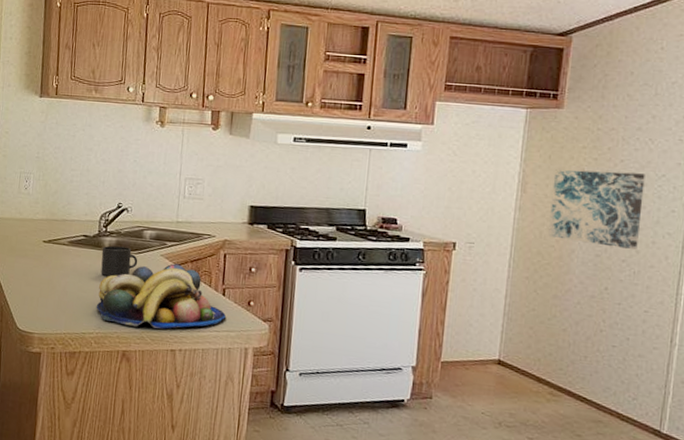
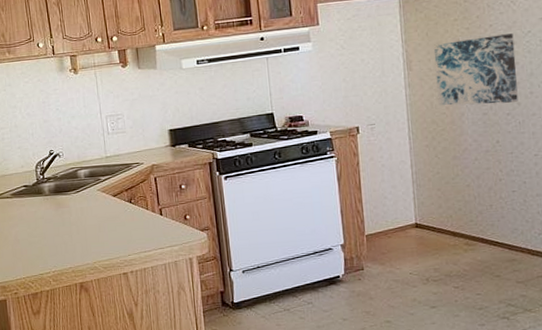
fruit bowl: present [96,263,226,329] -> none [47,195,167,260]
mug: present [100,245,138,277] -> none [43,189,78,219]

